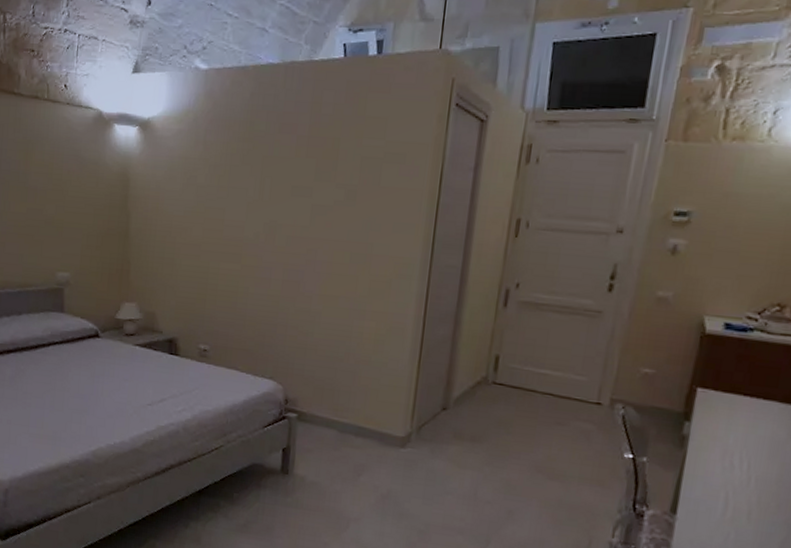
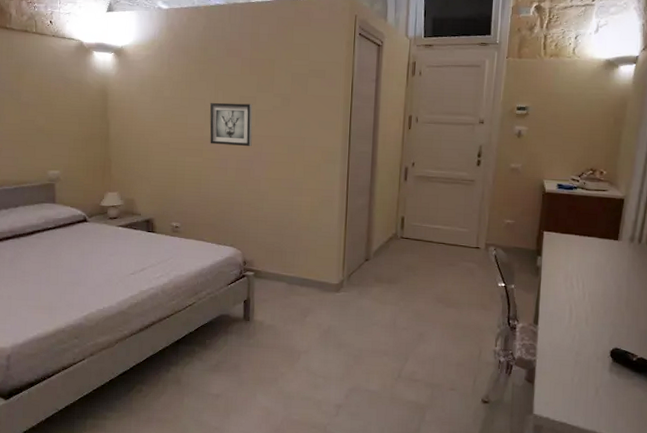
wall art: none [251,193,308,252] -> present [209,102,253,146]

